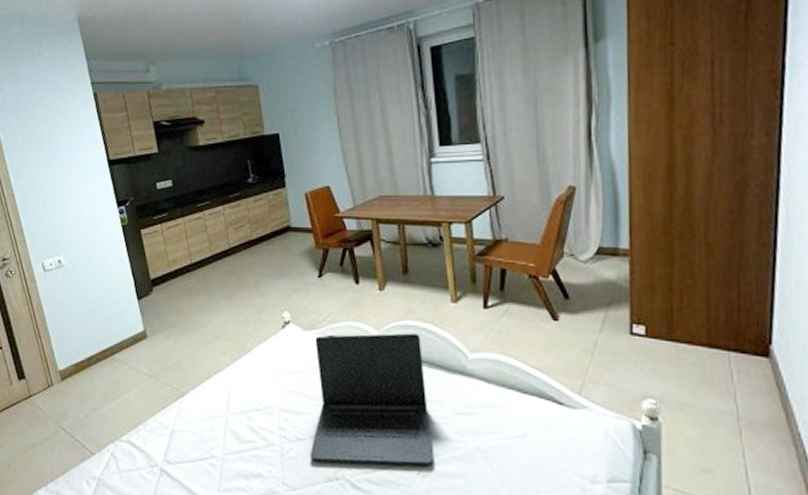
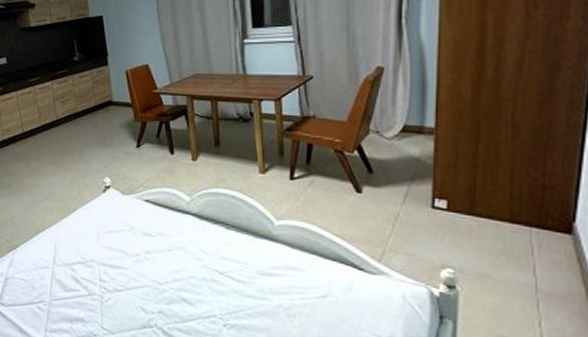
laptop: present [309,333,434,466] -> none [126,199,240,319]

